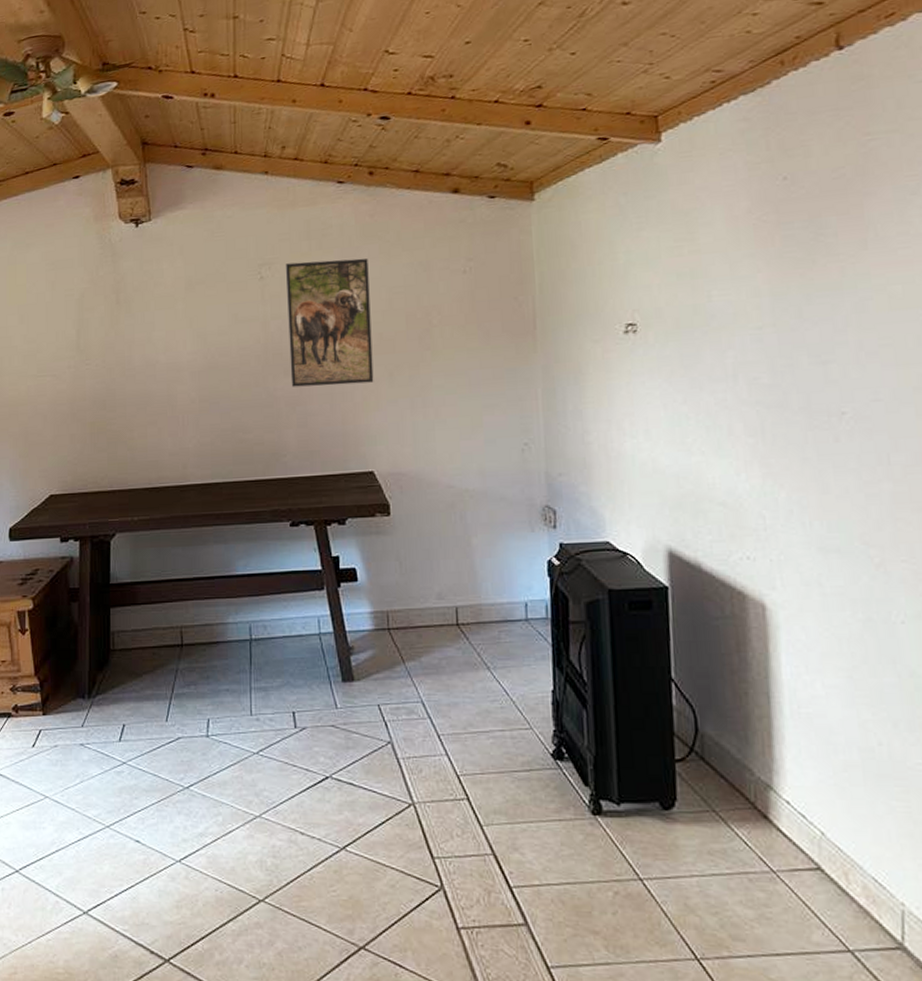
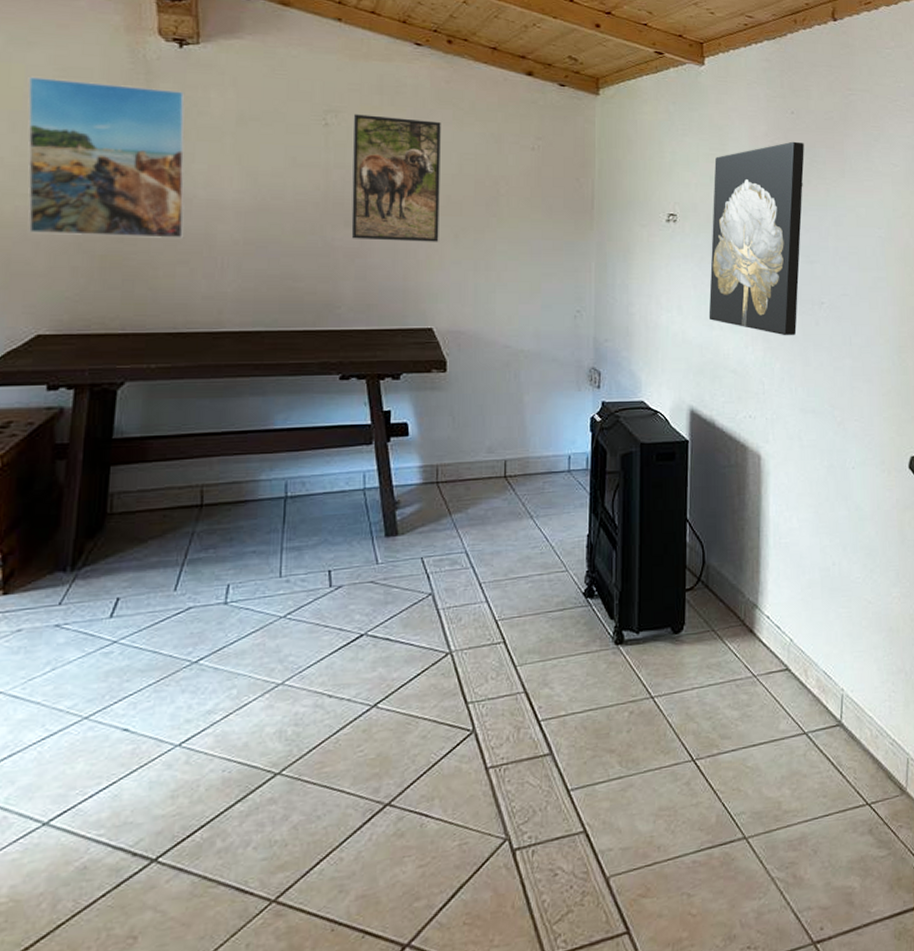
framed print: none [29,267,152,408] -> present [27,76,186,238]
wall art: none [681,213,808,458] -> present [708,141,804,336]

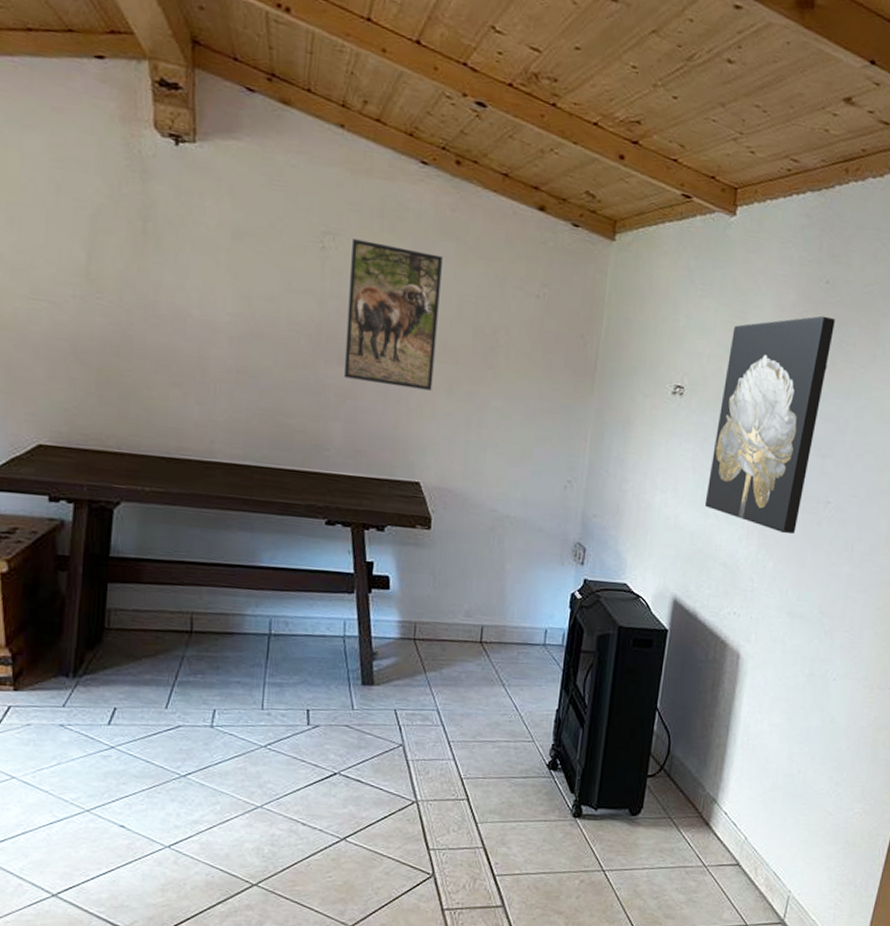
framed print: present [27,76,186,238] -> none [24,164,181,359]

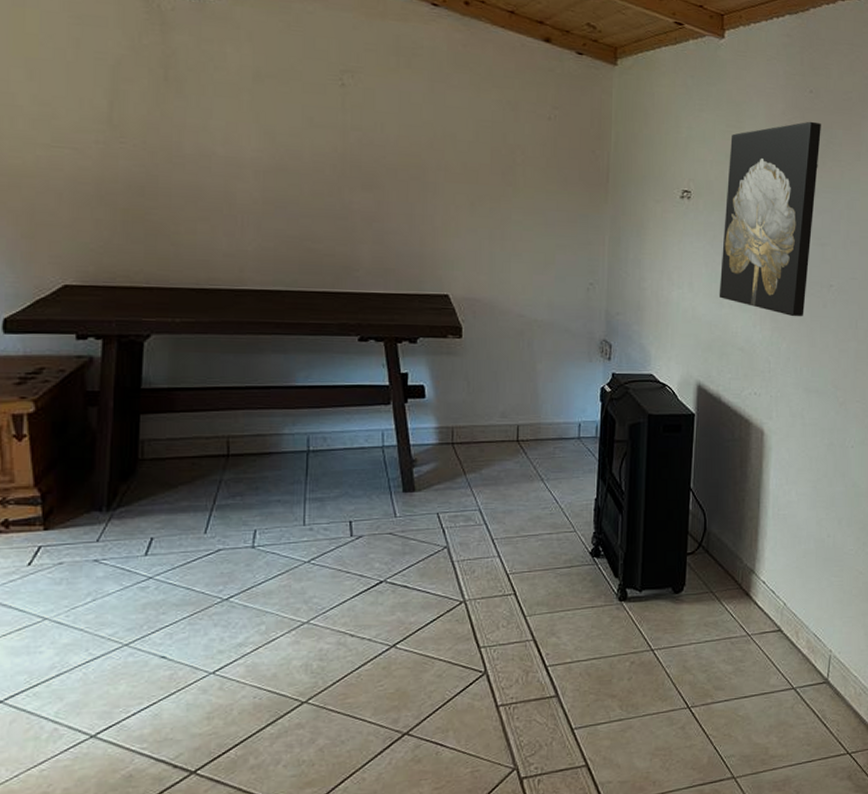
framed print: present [343,239,443,391] -> none [368,75,458,209]

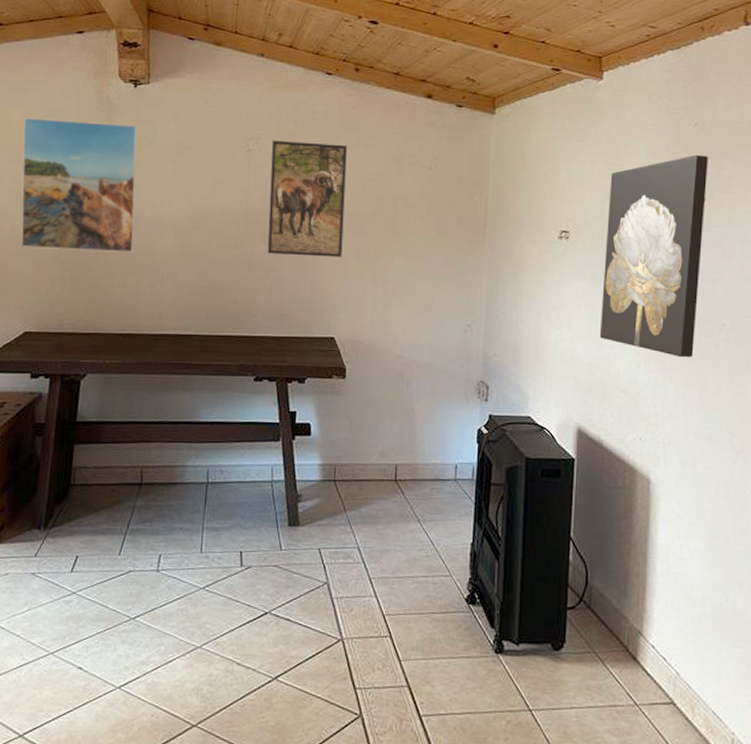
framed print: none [43,22,205,195] -> present [20,117,138,253]
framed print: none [368,75,458,209] -> present [267,140,347,257]

